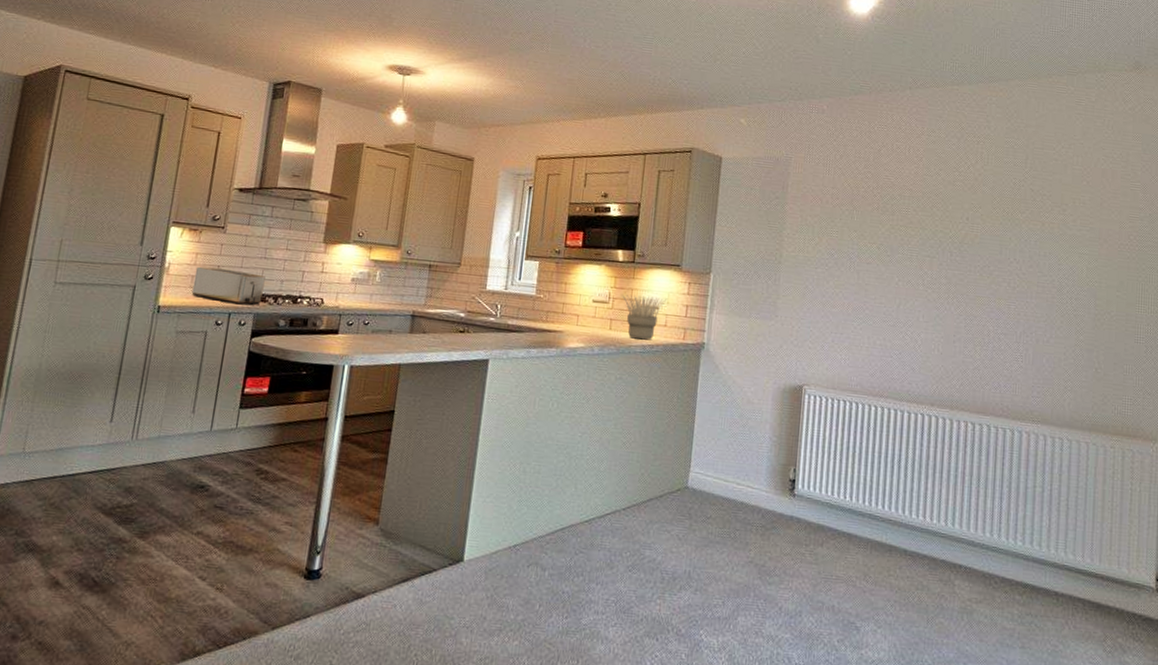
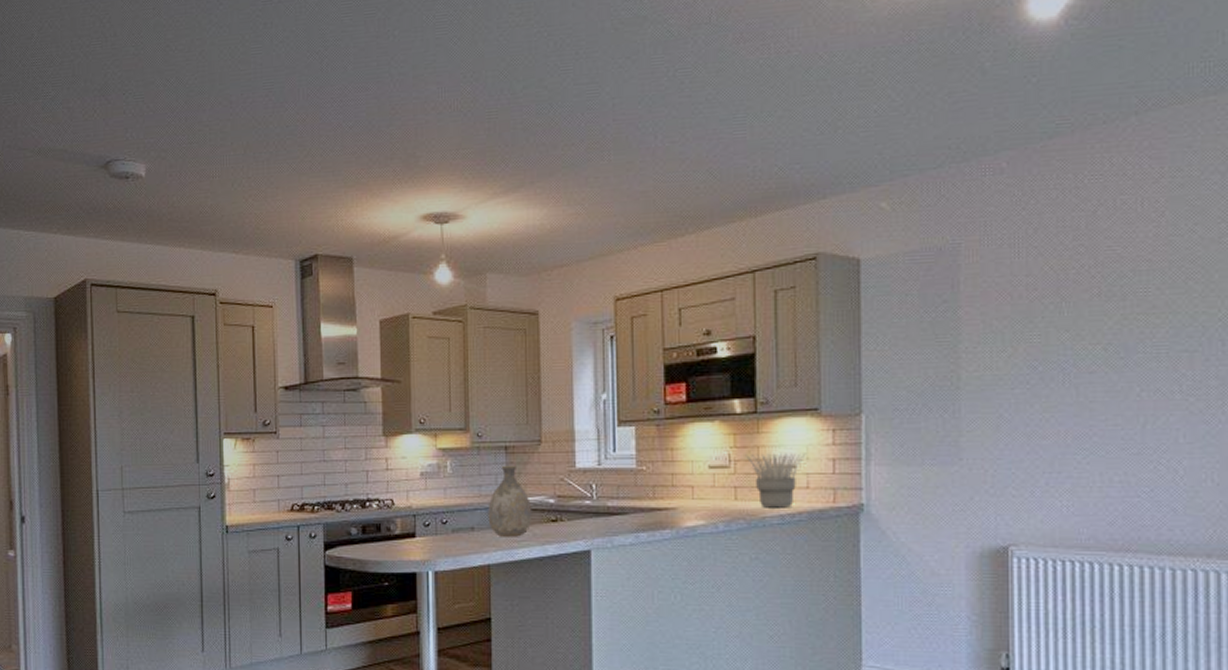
toaster: present [191,266,266,306] -> none [255,477,329,516]
vase: none [405,281,445,343] -> present [488,466,533,537]

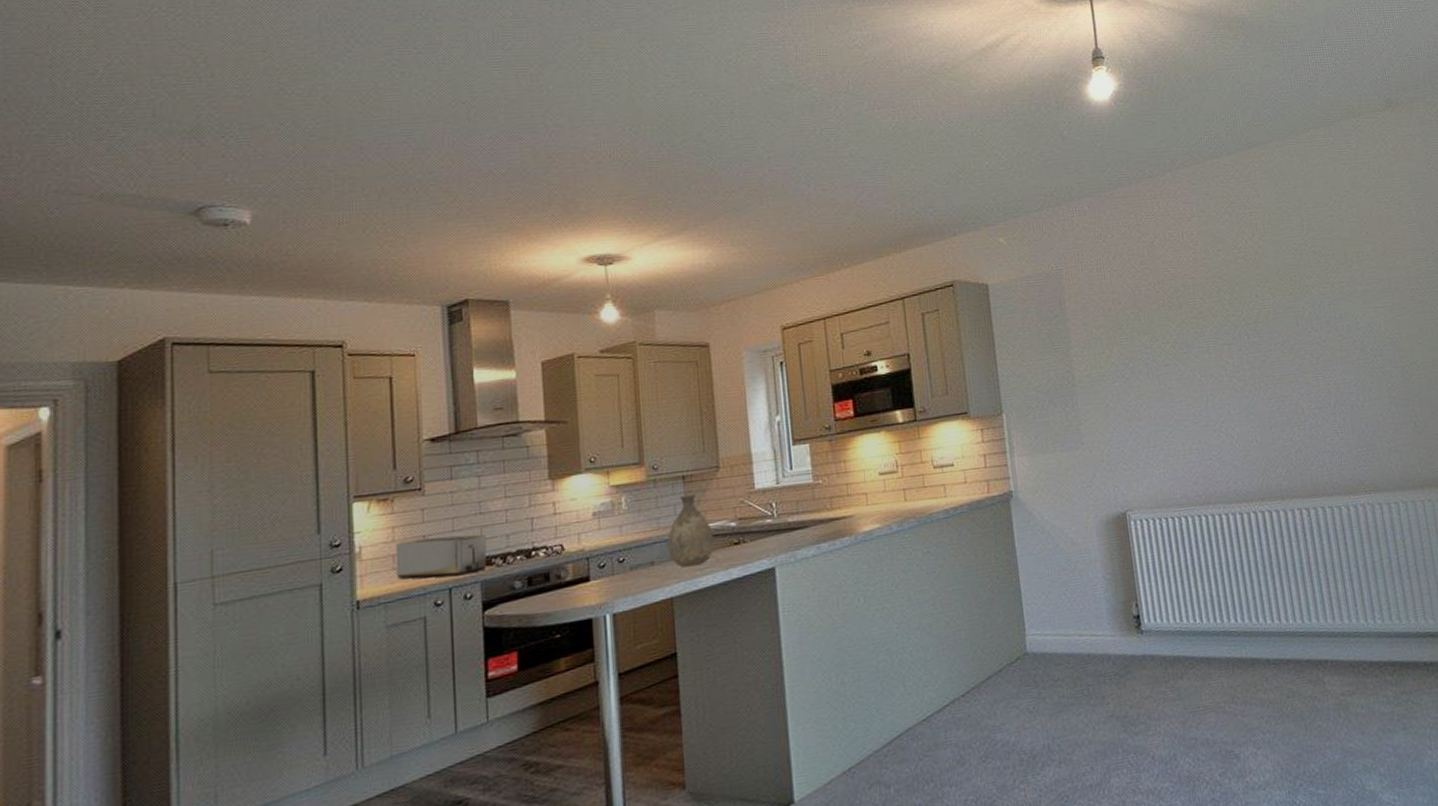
toaster: none [255,477,329,516] -> present [395,534,487,580]
potted plant: present [746,453,806,508] -> none [910,452,961,505]

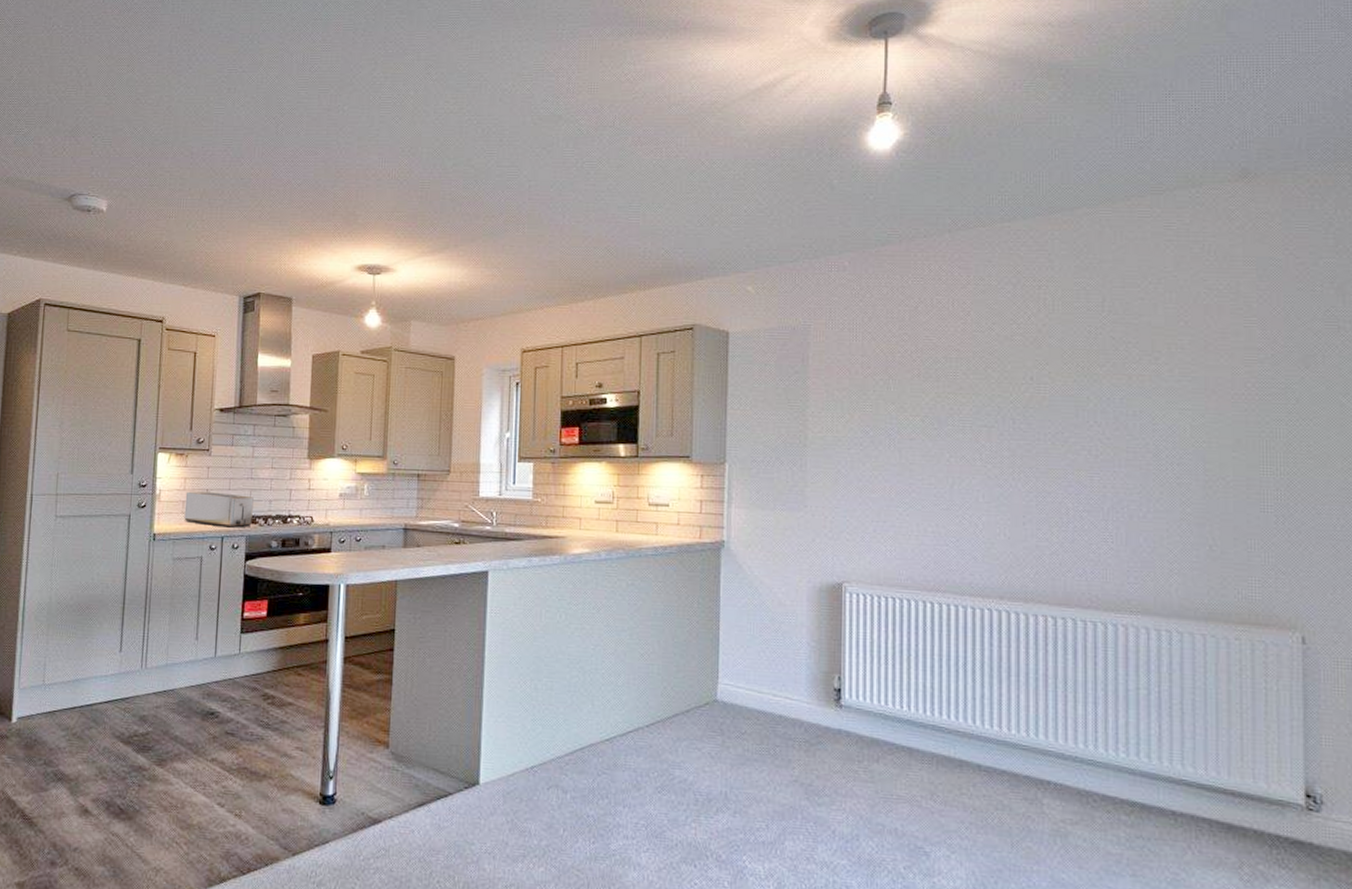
vase: present [667,494,715,568] -> none [398,492,439,556]

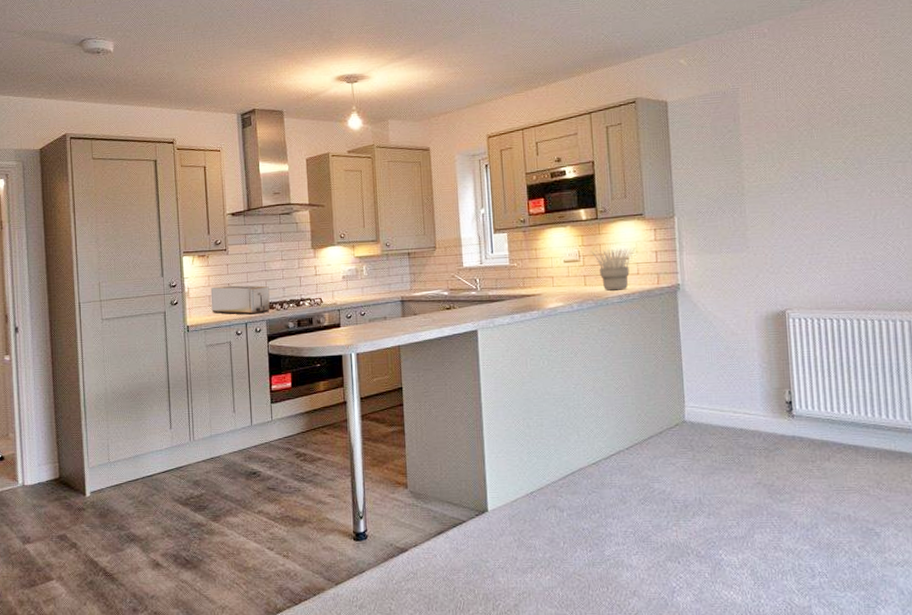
potted plant: none [627,492,678,541] -> present [591,247,636,291]

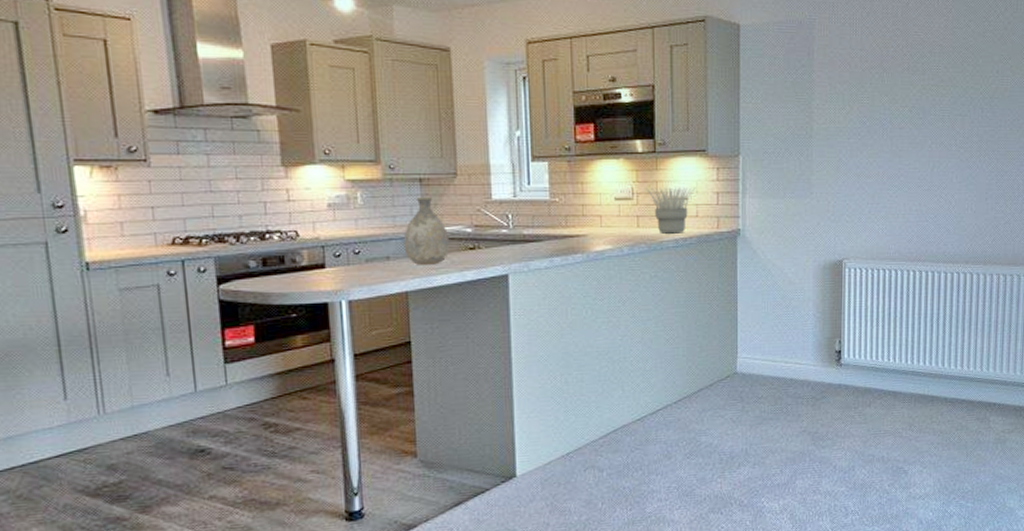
toaster: present [210,285,270,315] -> none [122,208,220,249]
vase: none [396,268,432,323] -> present [403,198,450,265]

